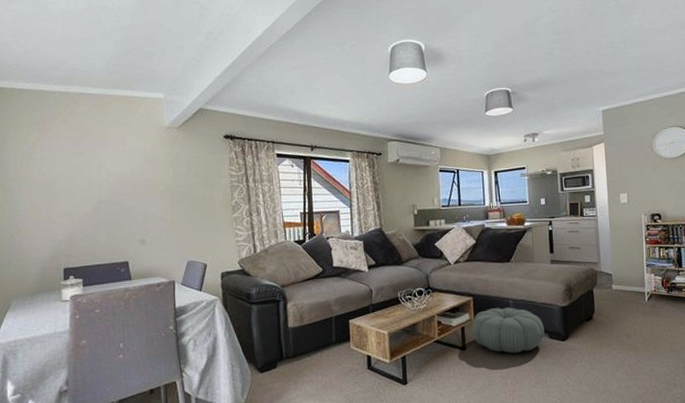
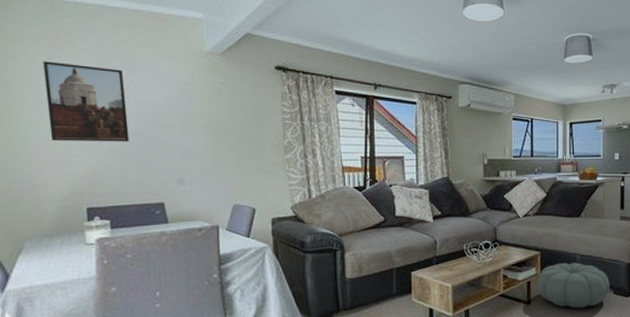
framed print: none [33,142,101,211] -> present [43,61,130,142]

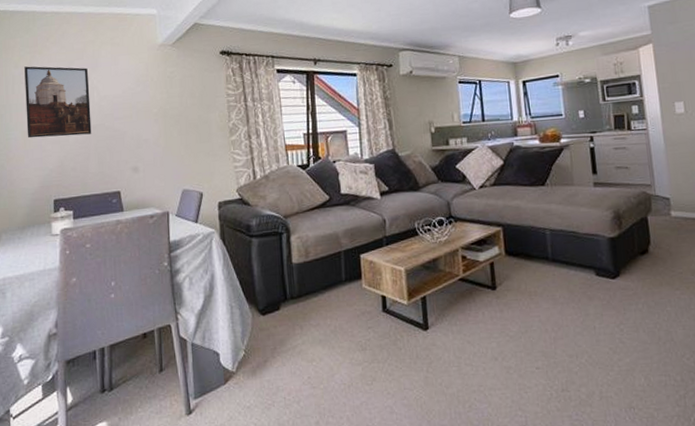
pouf: present [538,262,609,309] -> none [502,239,590,294]

